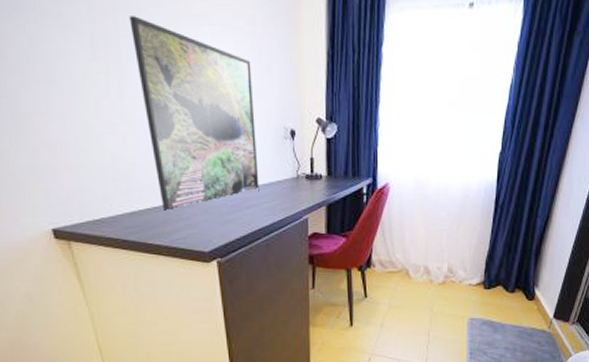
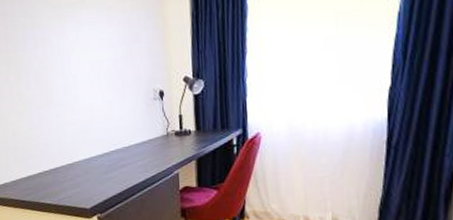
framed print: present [129,16,260,211] -> none [23,12,133,174]

